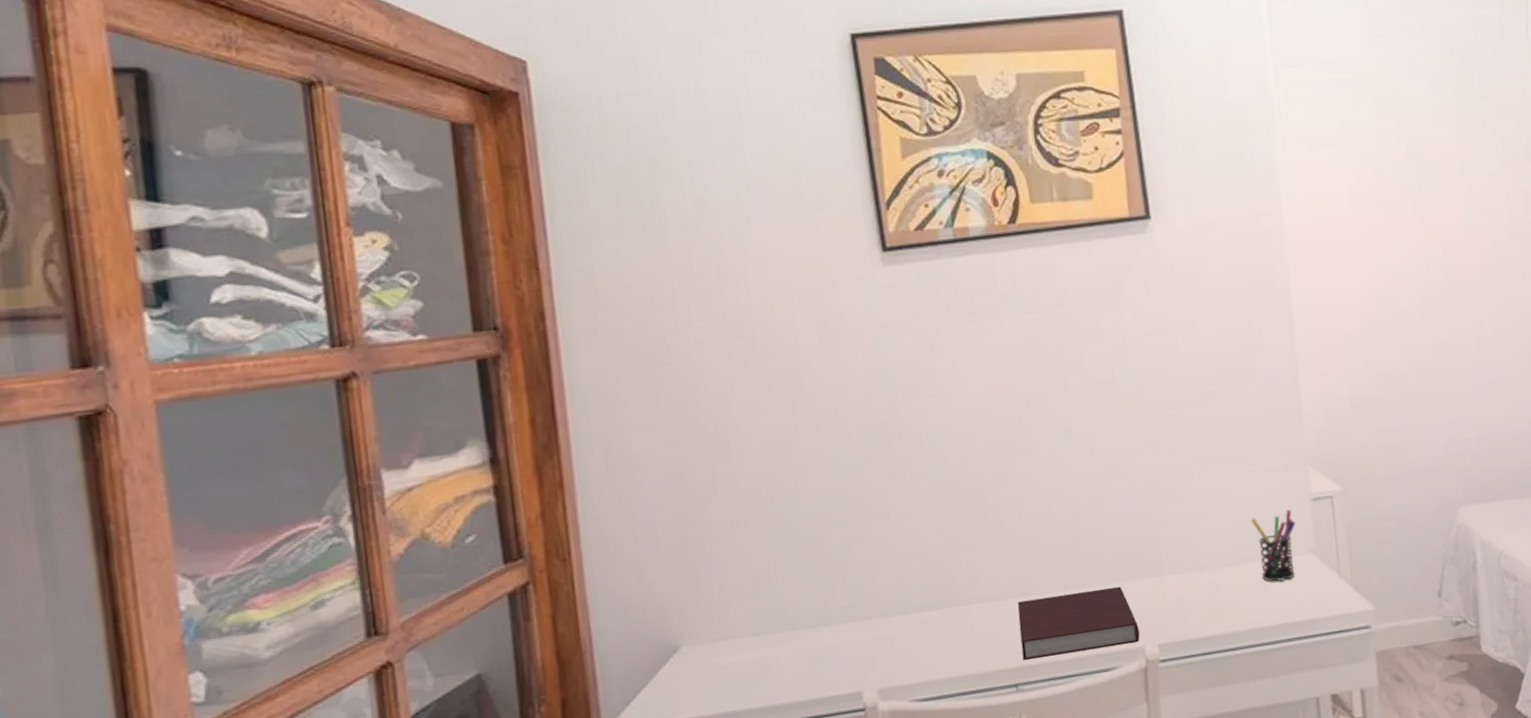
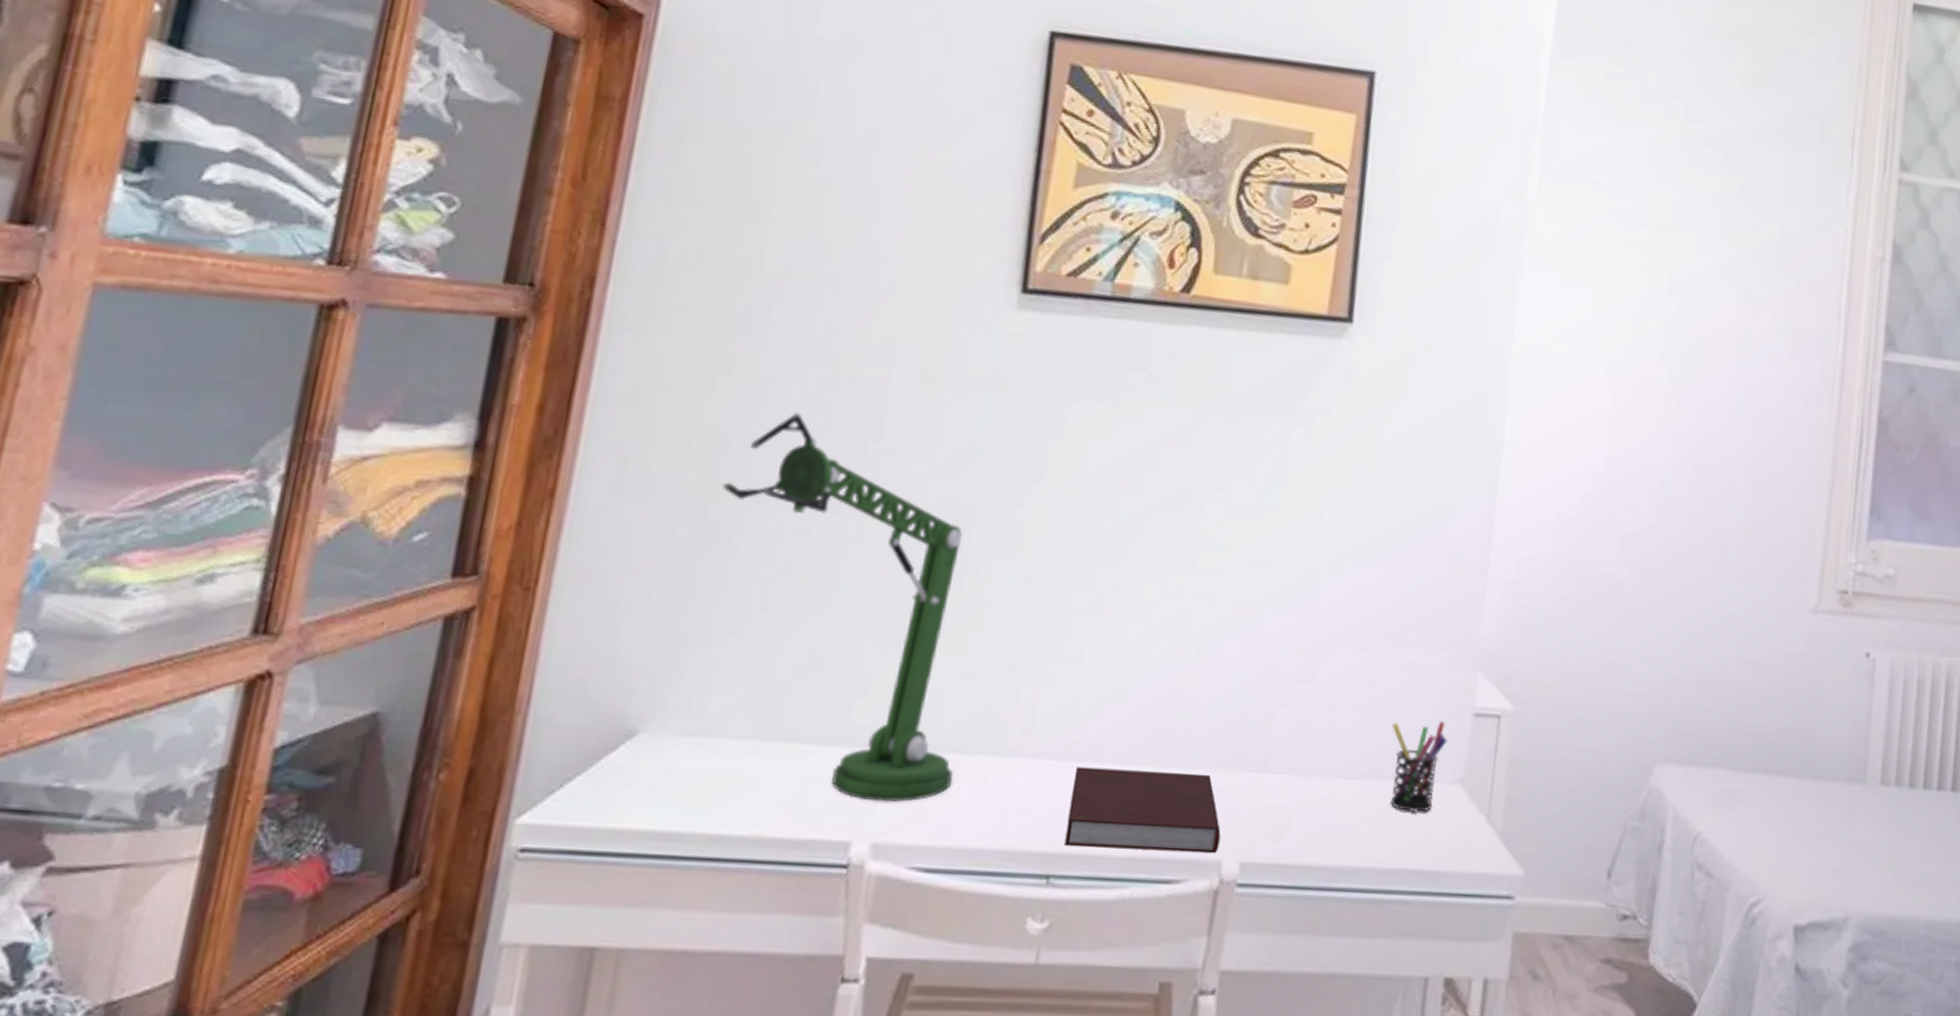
desk lamp: none [690,383,926,661] -> present [722,413,964,803]

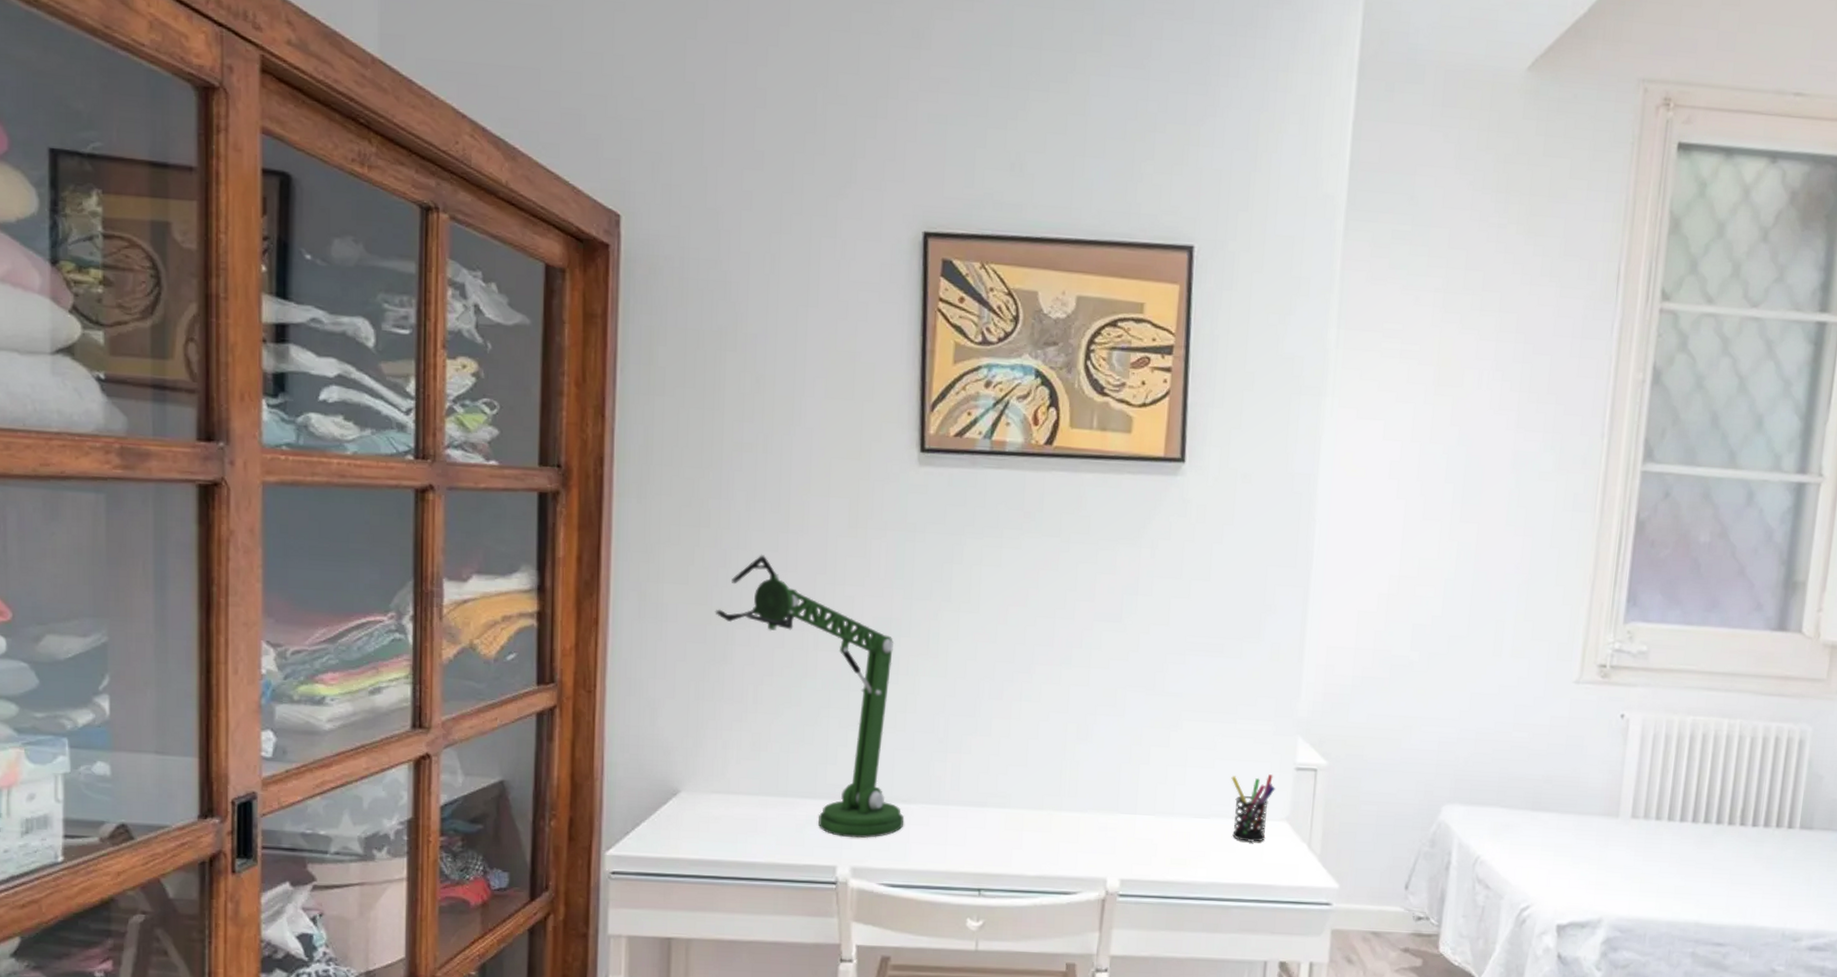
notebook: present [1064,766,1221,854] -> none [989,811,1104,873]

